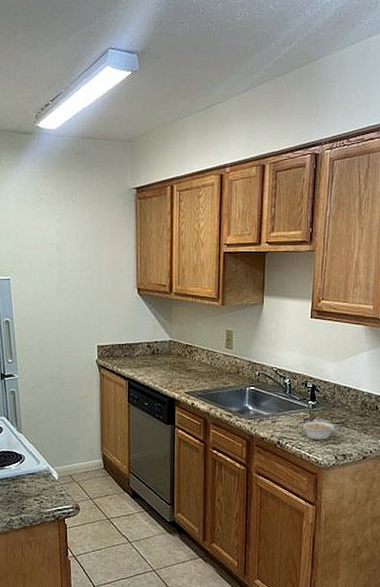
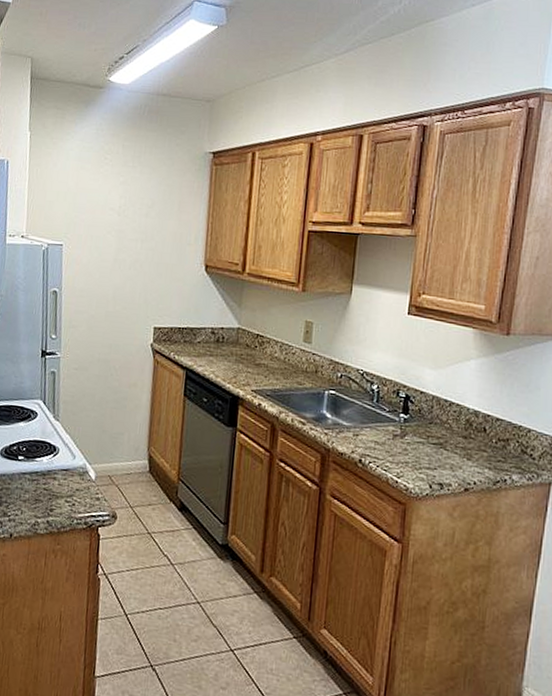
legume: present [302,421,341,440] -> none [390,438,439,463]

